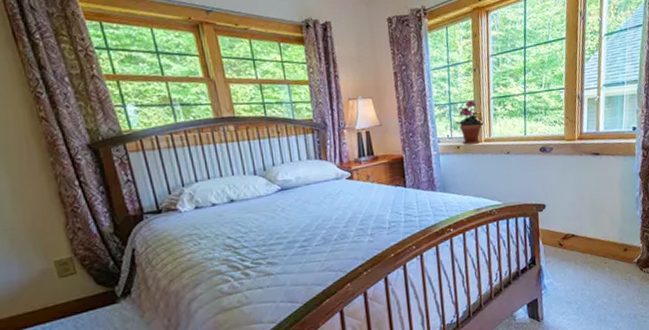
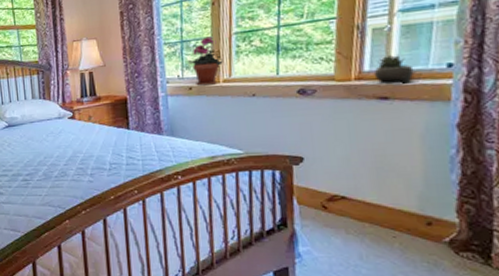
succulent plant: none [586,119,617,144] -> present [367,53,419,85]

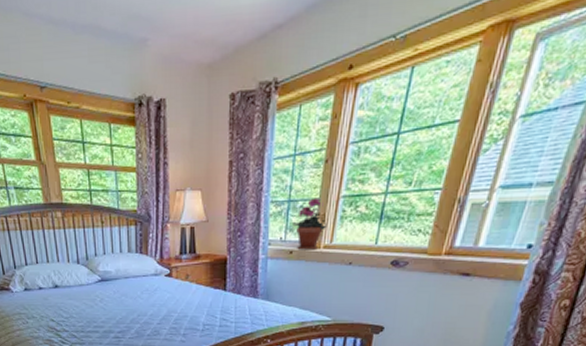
succulent plant: present [367,53,419,85] -> none [455,231,500,262]

